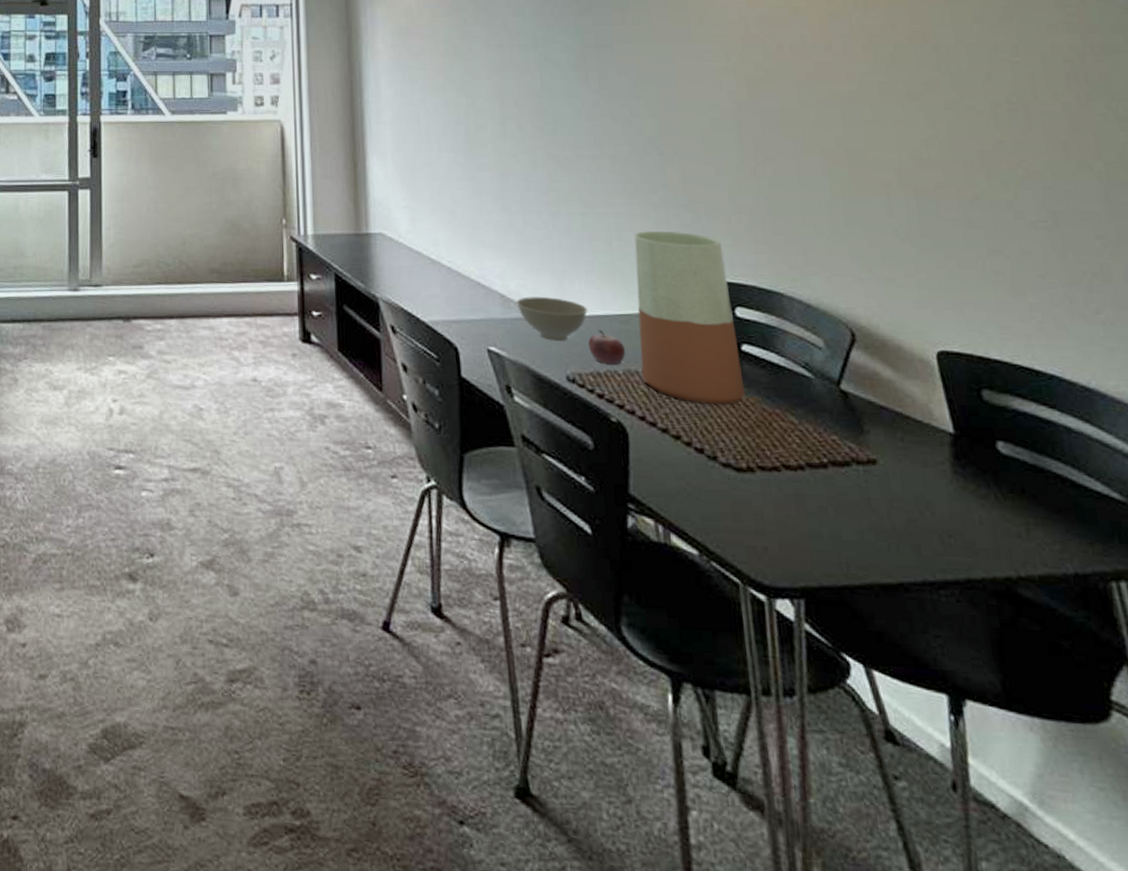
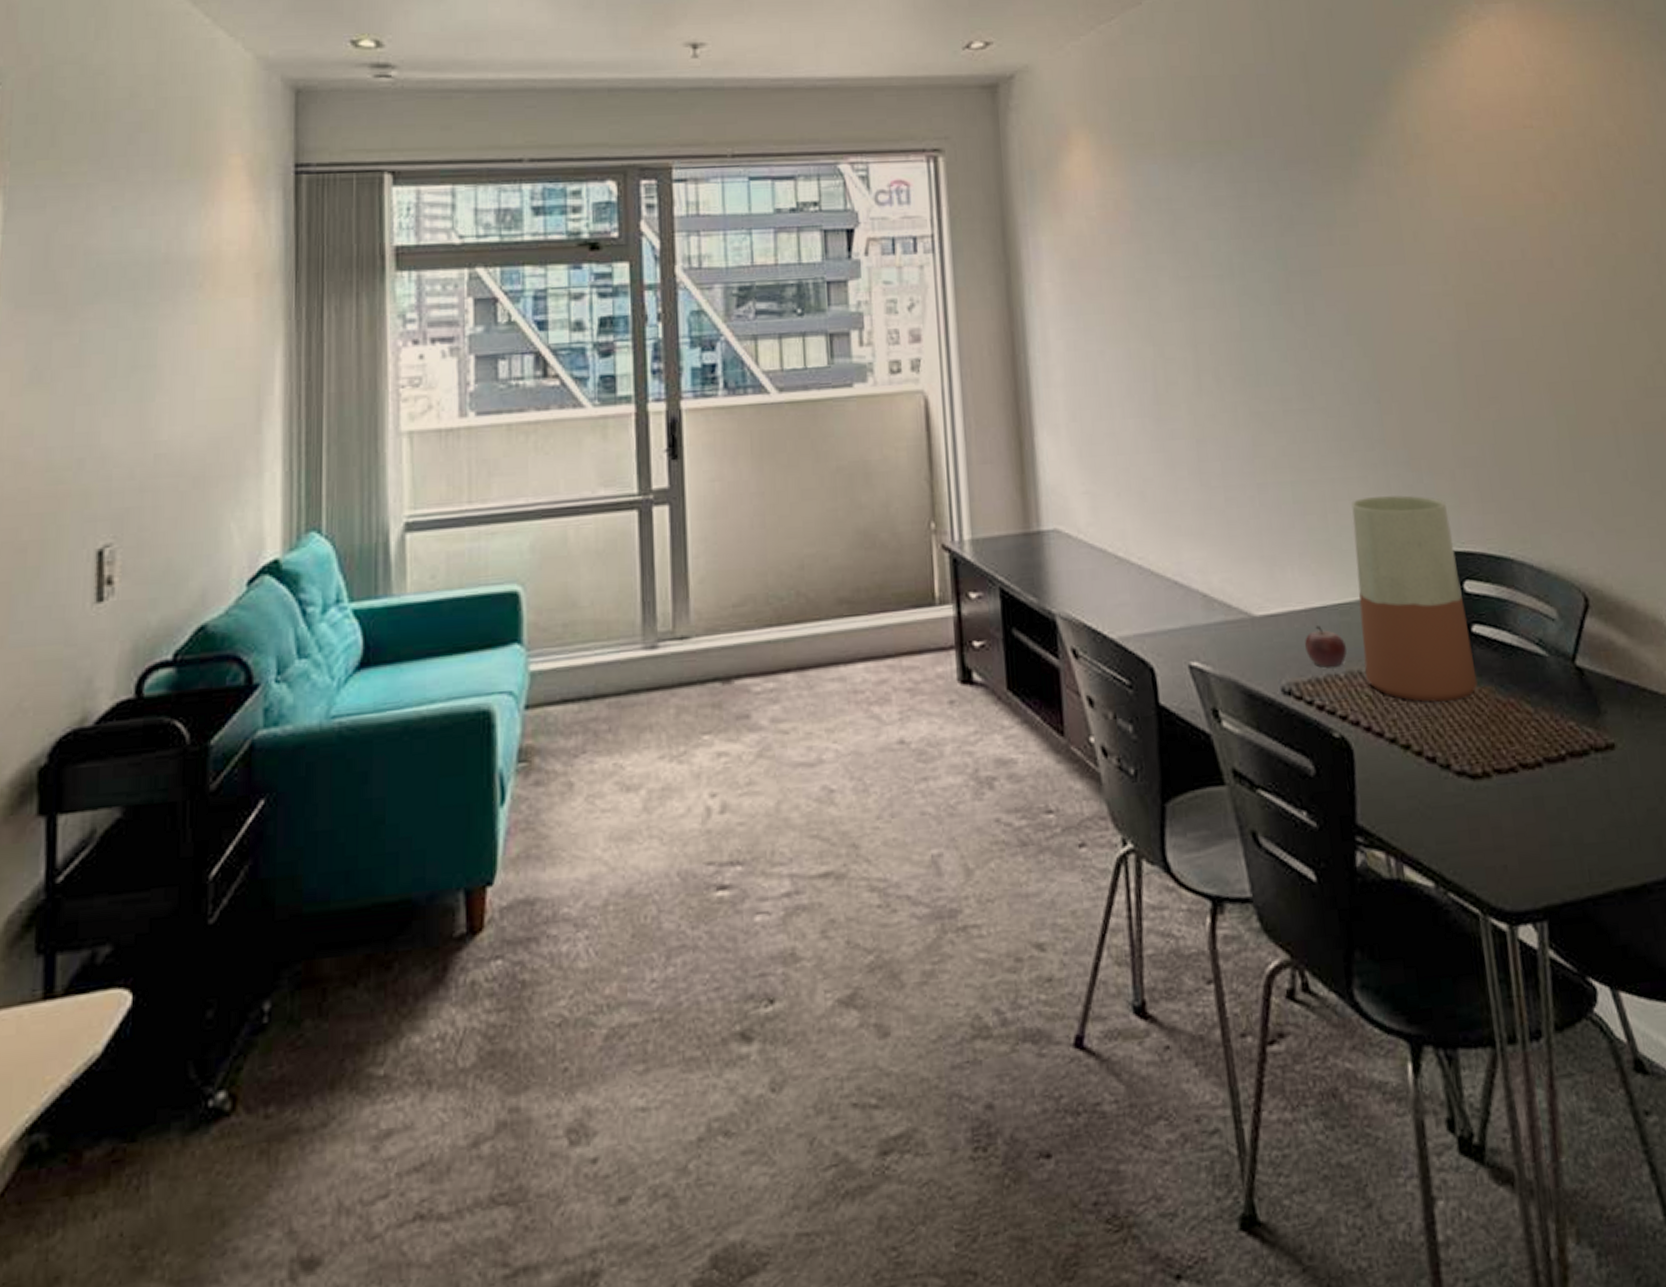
bowl: present [516,297,587,341] -> none [1220,591,1303,646]

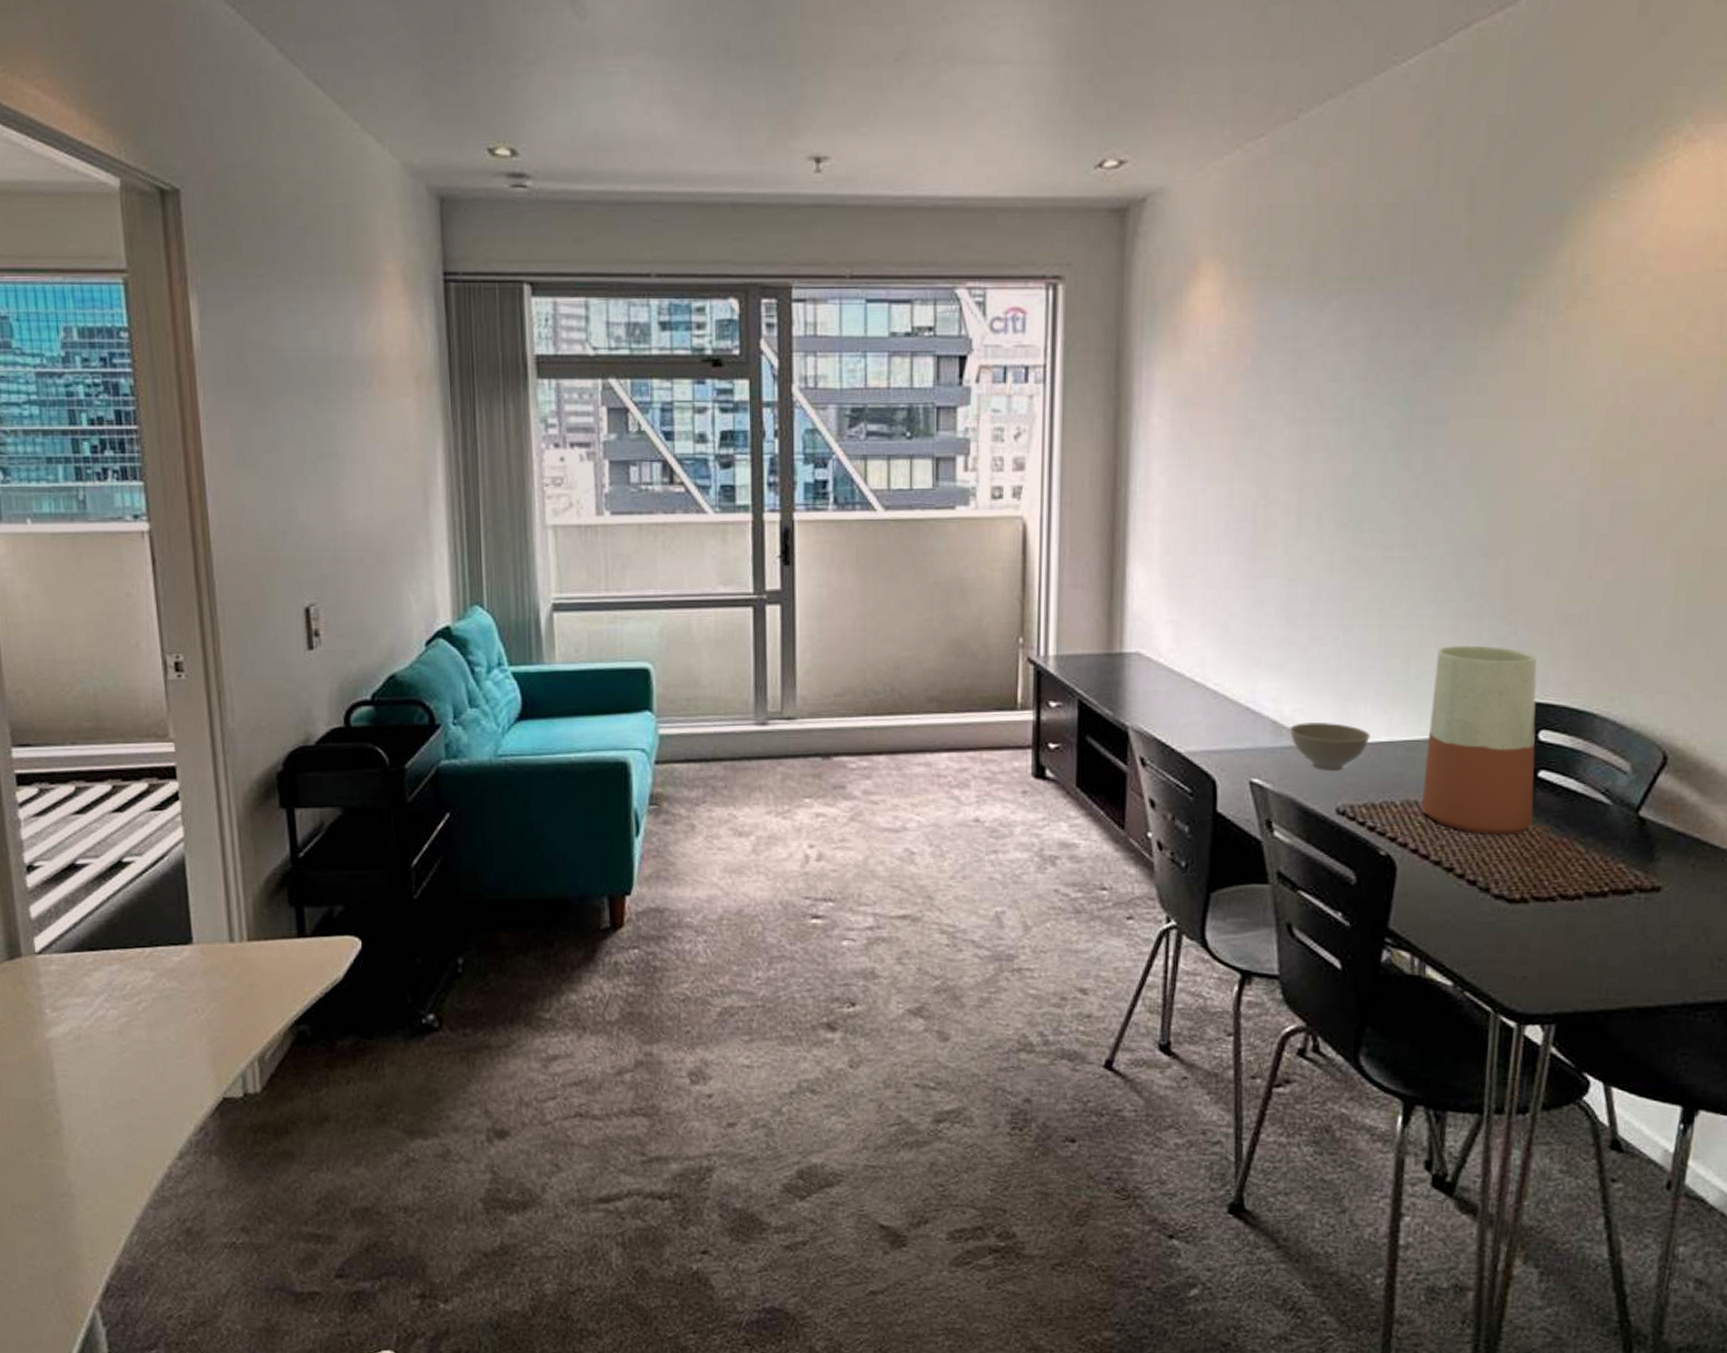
bowl: none [1220,591,1303,646] -> present [1289,723,1370,771]
fruit: present [1304,625,1347,668] -> none [1365,758,1408,795]

